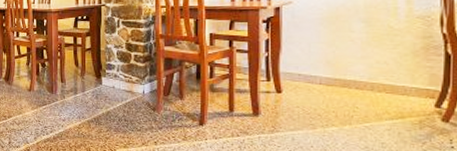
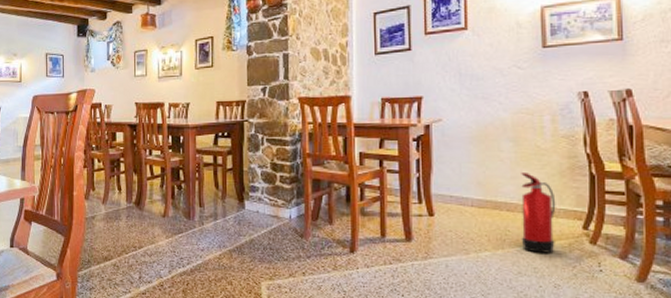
fire extinguisher: none [369,52,408,130] -> present [521,173,556,253]

